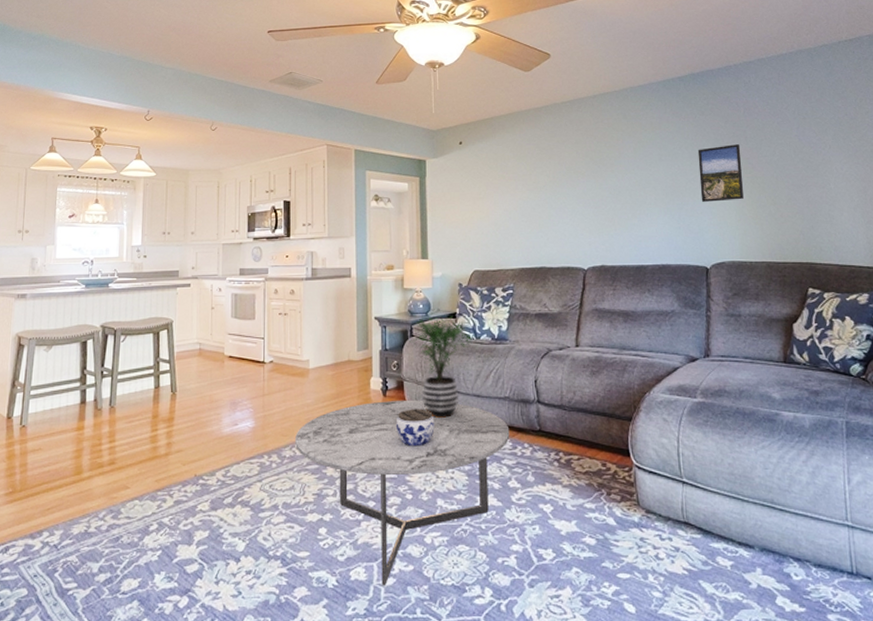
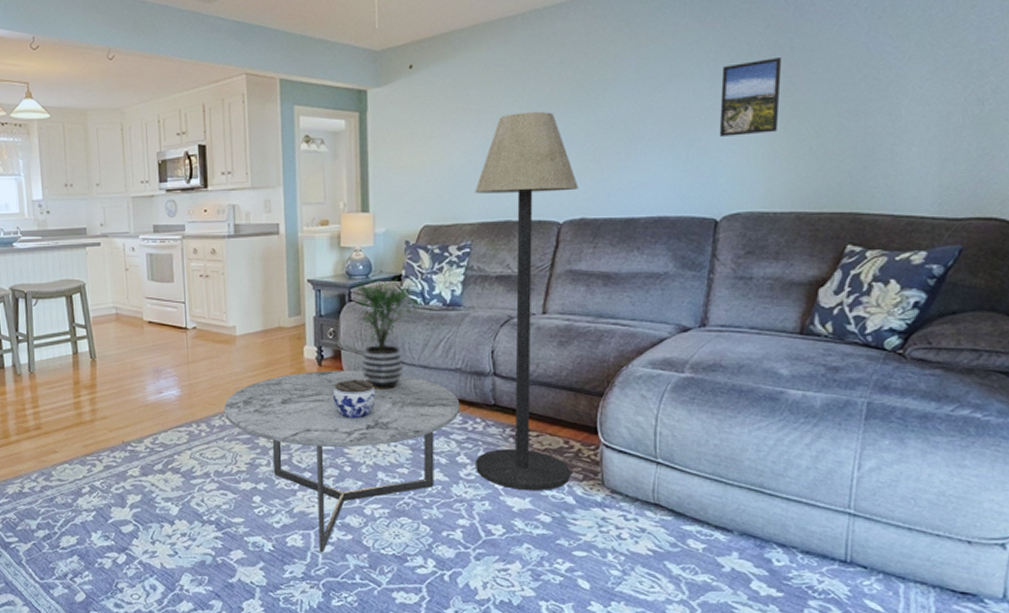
floor lamp: none [515,180,610,514] -> present [475,112,579,491]

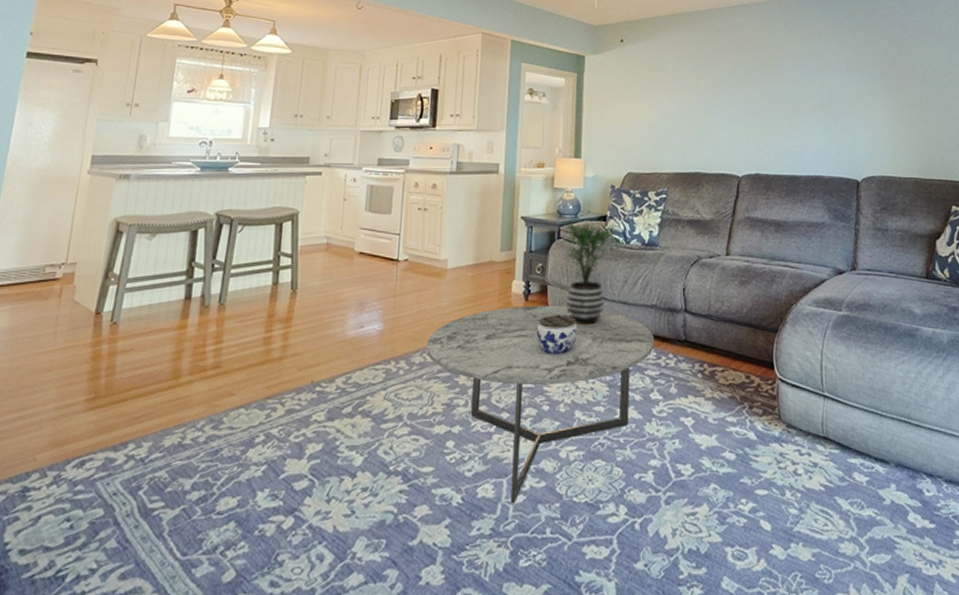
floor lamp: present [475,112,579,491] -> none [667,85,753,428]
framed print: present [719,58,782,136] -> none [854,61,896,116]

